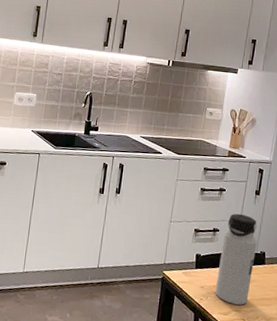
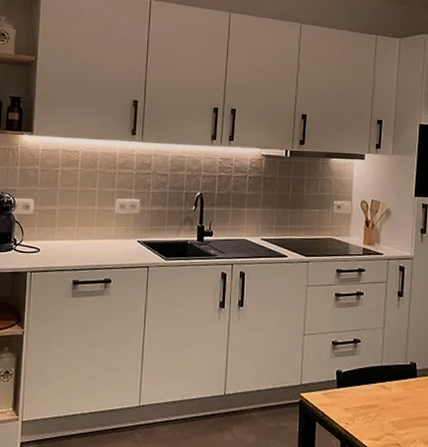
water bottle: present [215,213,257,305] -> none [362,319,405,427]

